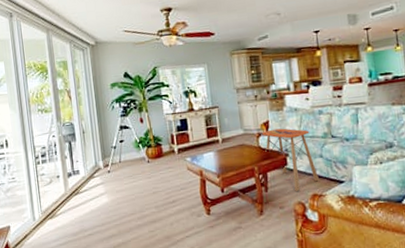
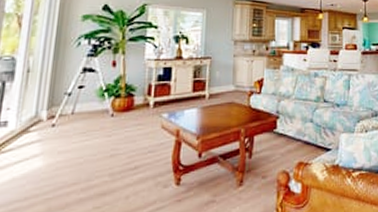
side table: present [262,128,319,191] -> none [255,88,307,158]

